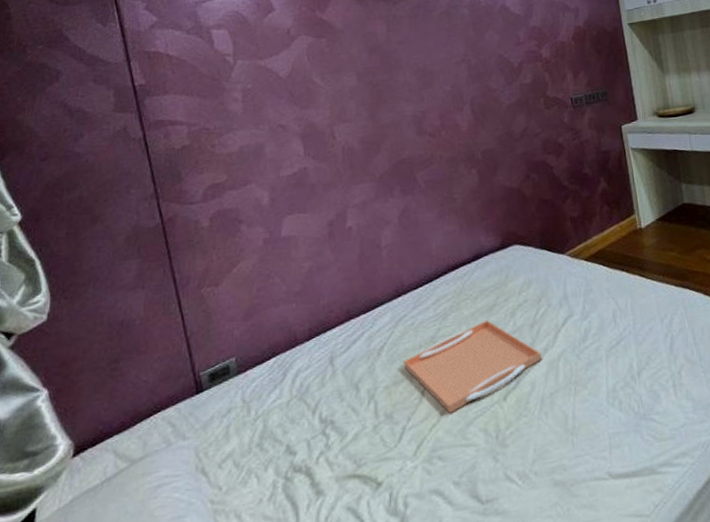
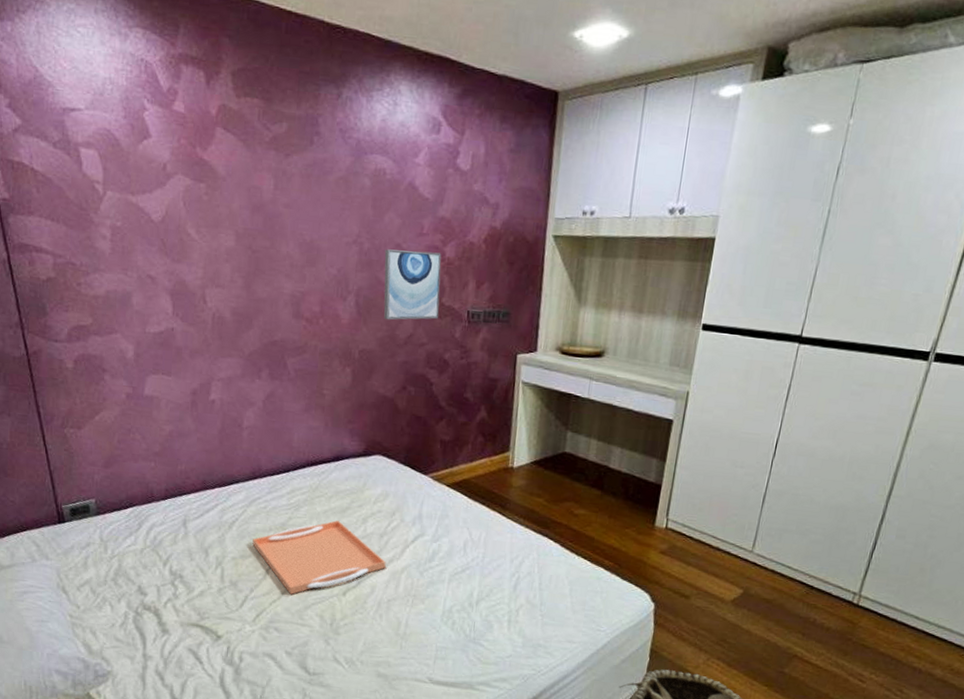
wall art: none [490,55,547,120] -> present [383,249,442,320]

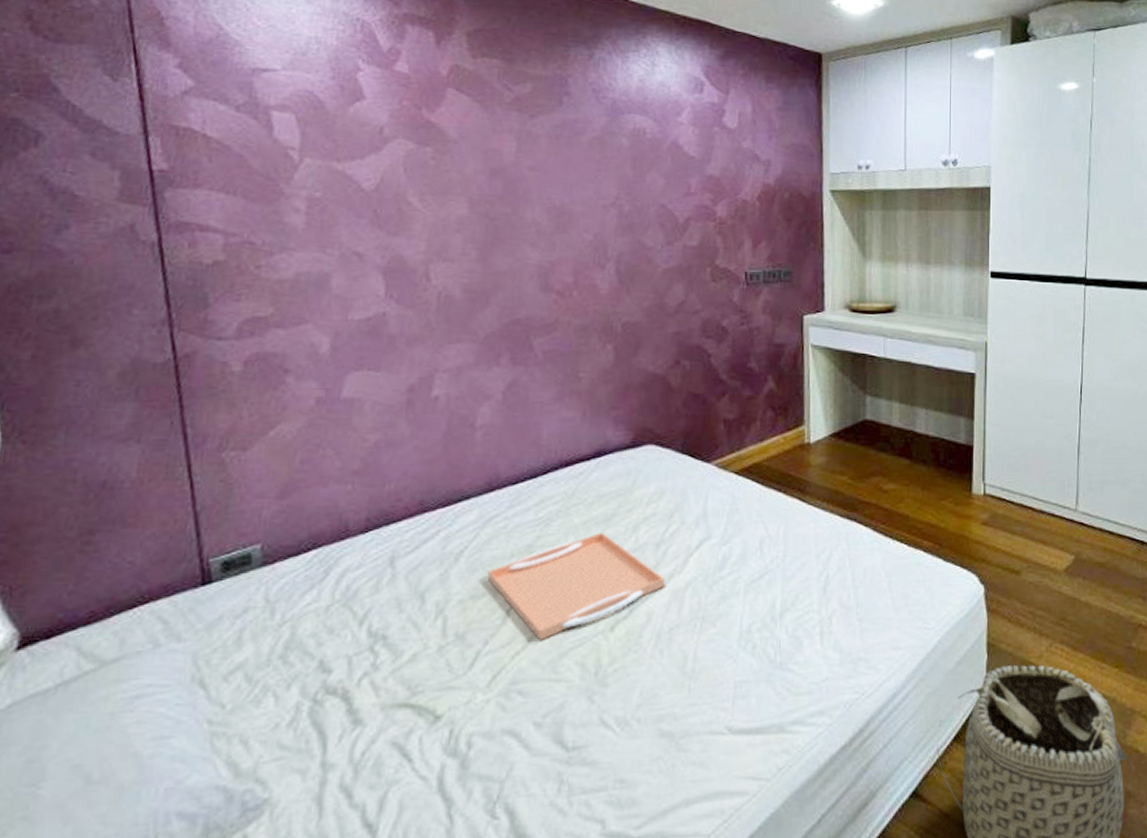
wall art: present [383,249,442,320] -> none [648,210,714,288]

